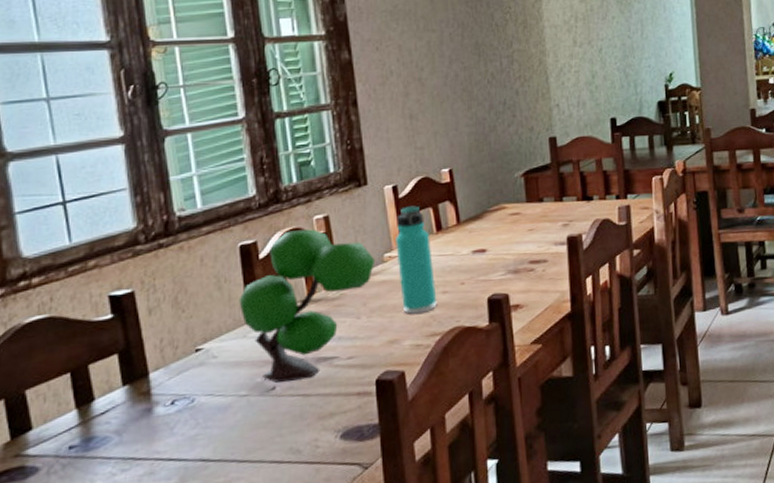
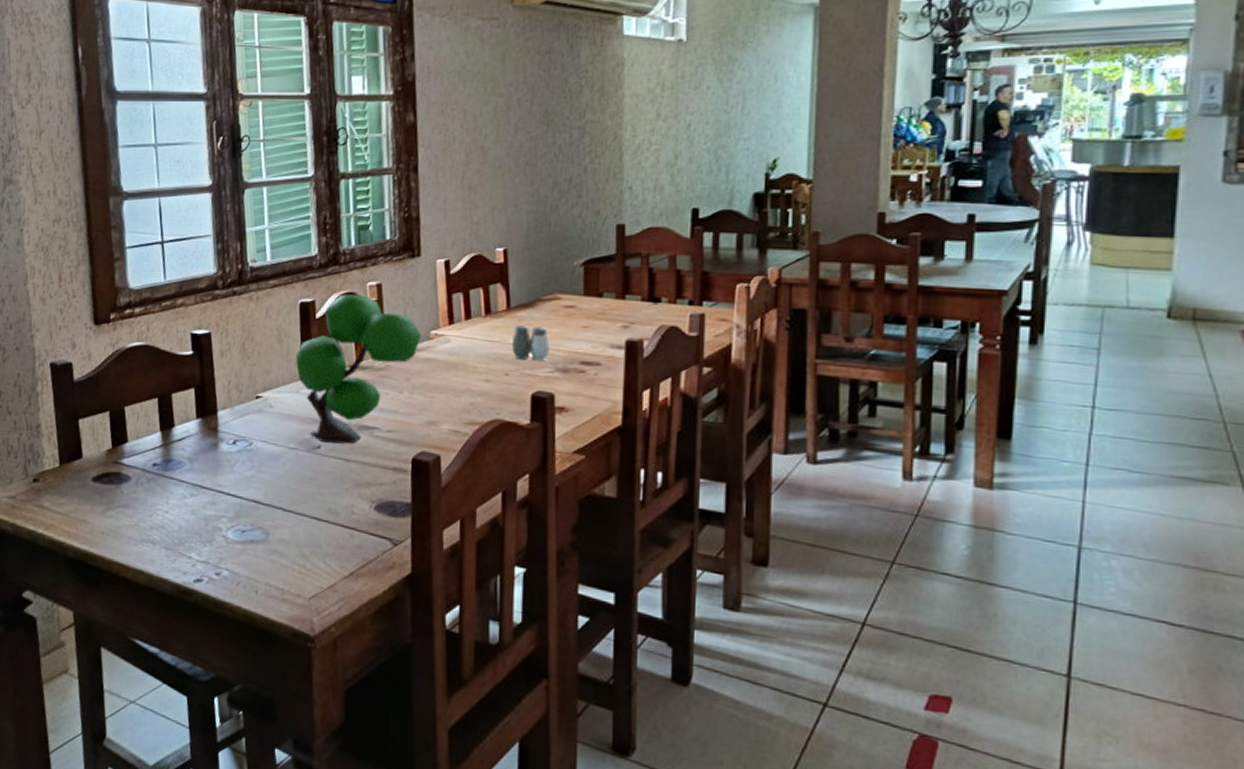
thermos bottle: present [396,206,437,314] -> none [443,283,479,398]
salt and pepper shaker: none [465,235,500,268] -> present [512,325,549,362]

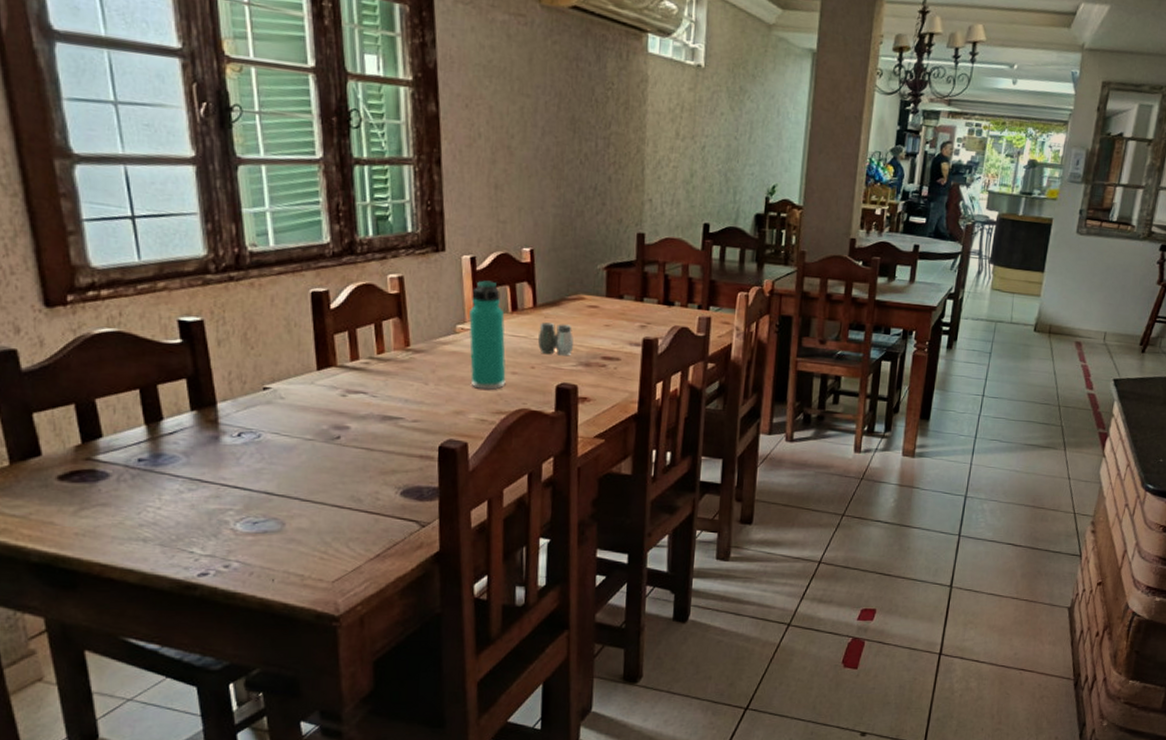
plant: present [295,294,422,444] -> none [308,285,448,434]
thermos bottle: none [443,283,479,398] -> present [469,280,506,390]

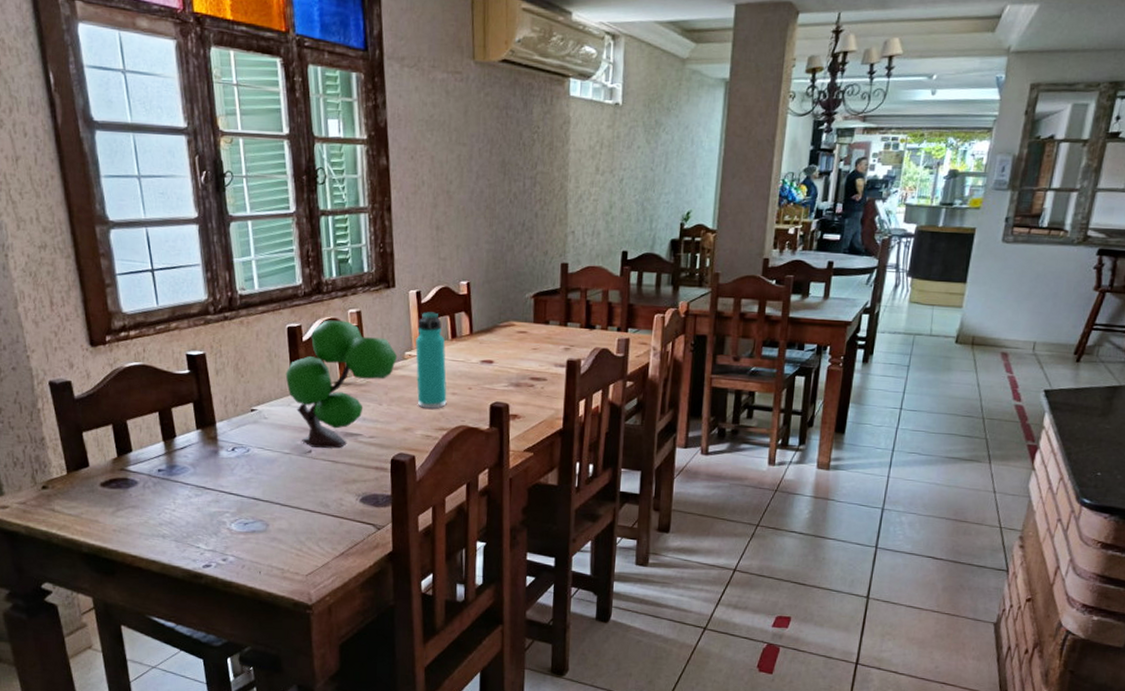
plant: none [308,285,448,434] -> present [285,320,398,449]
salt and pepper shaker: present [538,322,573,356] -> none [474,347,505,378]

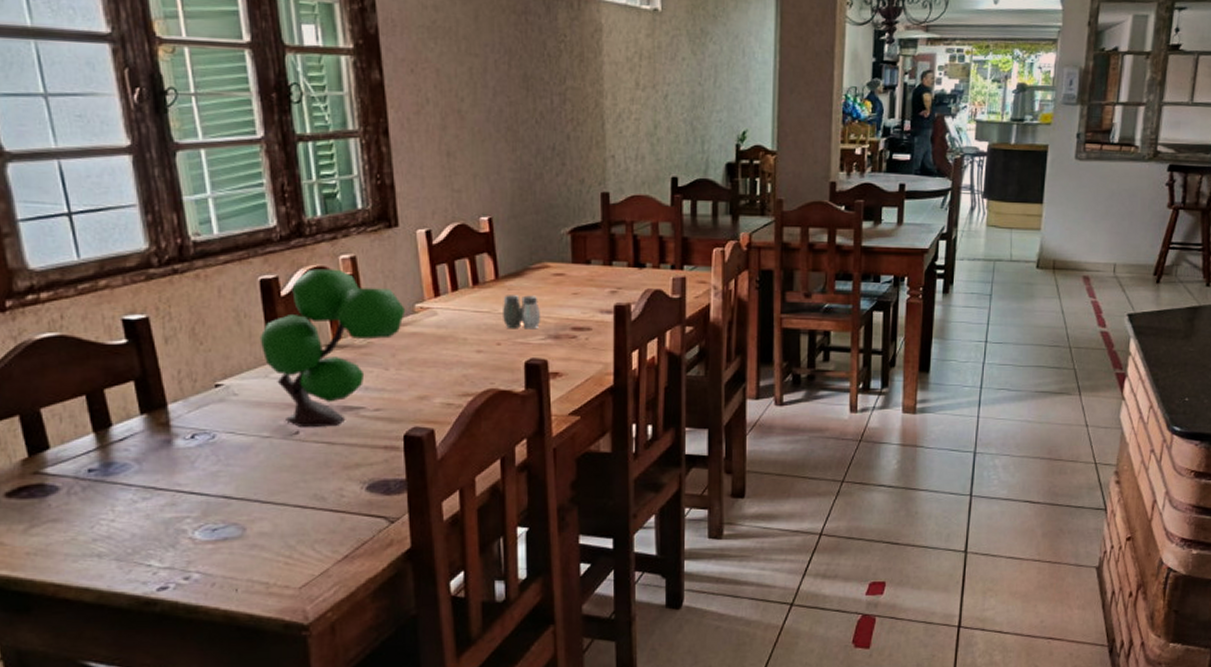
thermos bottle: present [415,311,447,409] -> none [428,254,471,371]
salt and pepper shaker: none [474,347,505,378] -> present [503,295,540,330]

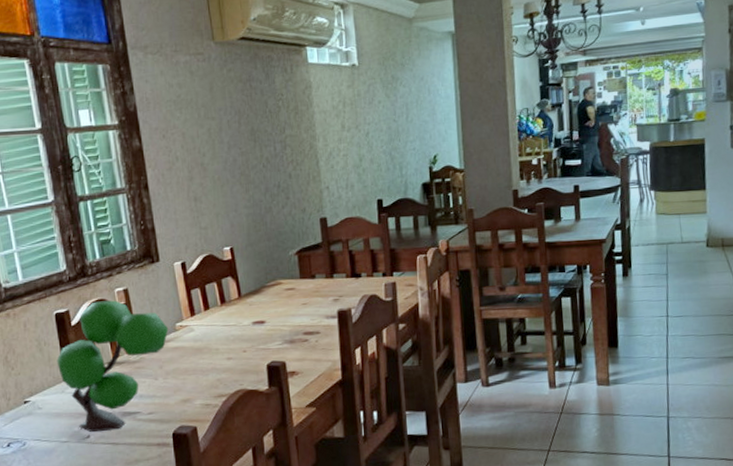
salt and pepper shaker: present [503,295,540,330] -> none [246,308,277,337]

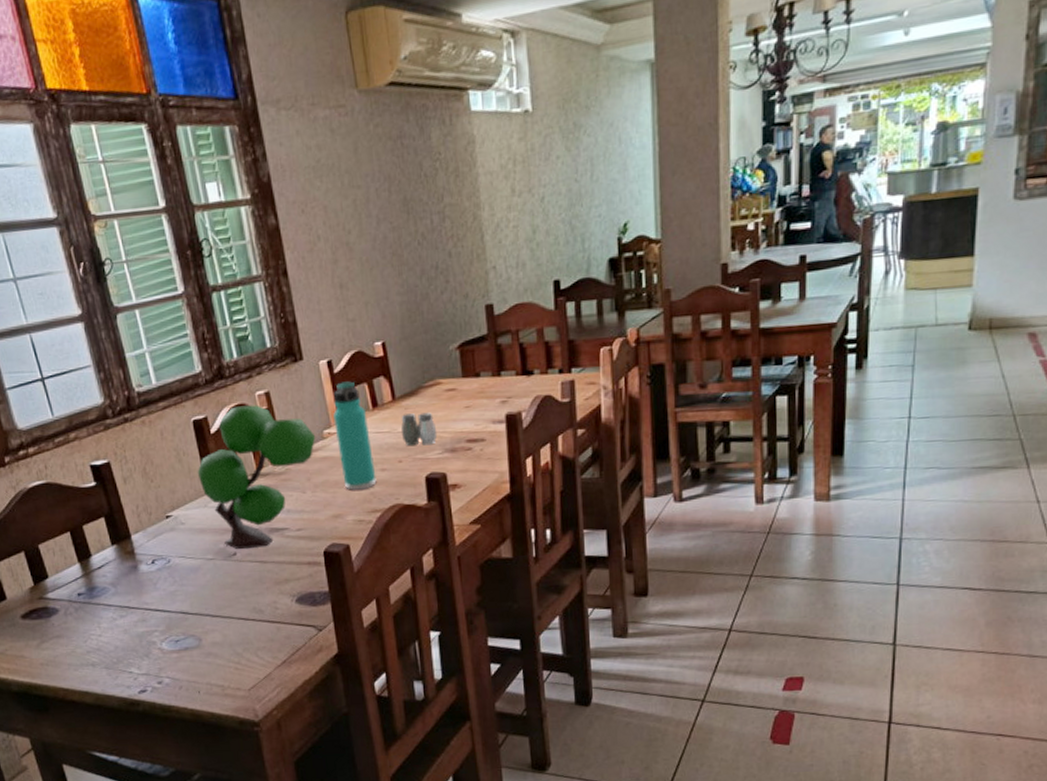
thermos bottle: none [185,280,223,377] -> present [333,381,377,490]
salt and pepper shaker: none [246,308,277,337] -> present [401,412,437,445]

